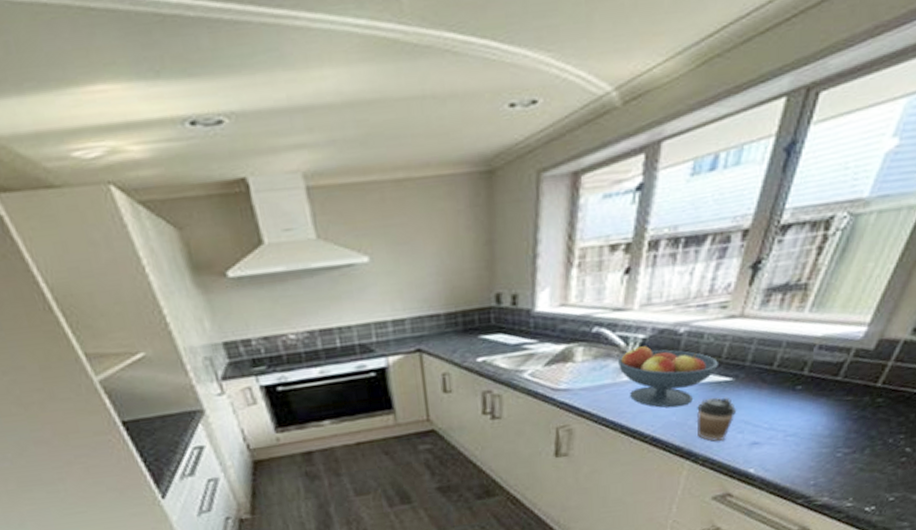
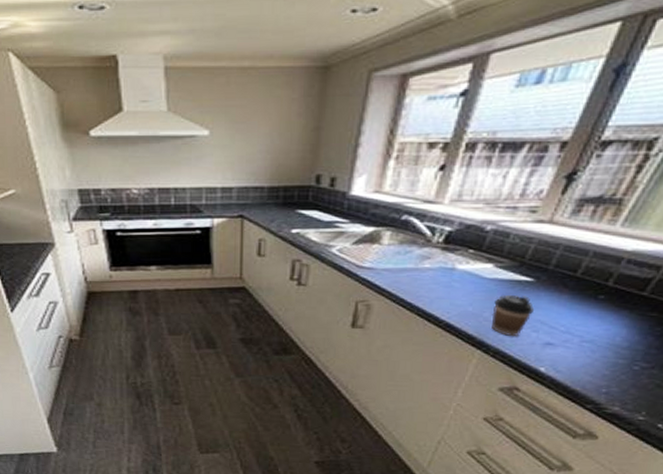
fruit bowl: present [617,346,719,408] -> none [421,238,522,299]

